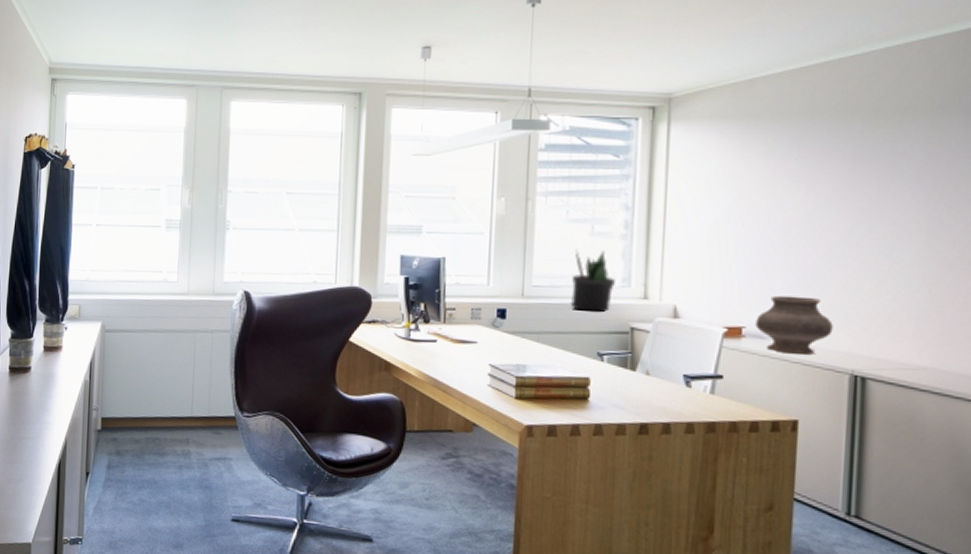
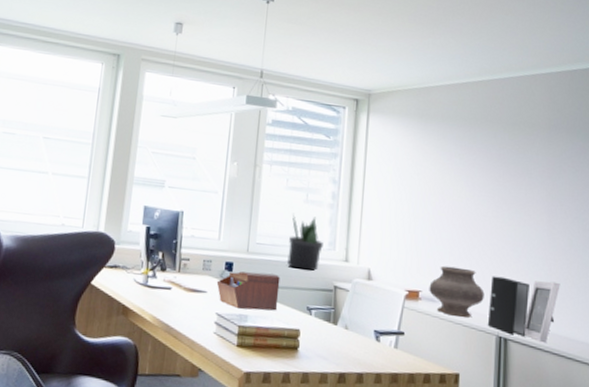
sewing box: none [488,317,563,359] -> present [216,271,280,311]
binder: none [837,303,899,374] -> present [487,276,530,337]
picture frame: none [891,305,946,381] -> present [525,281,561,344]

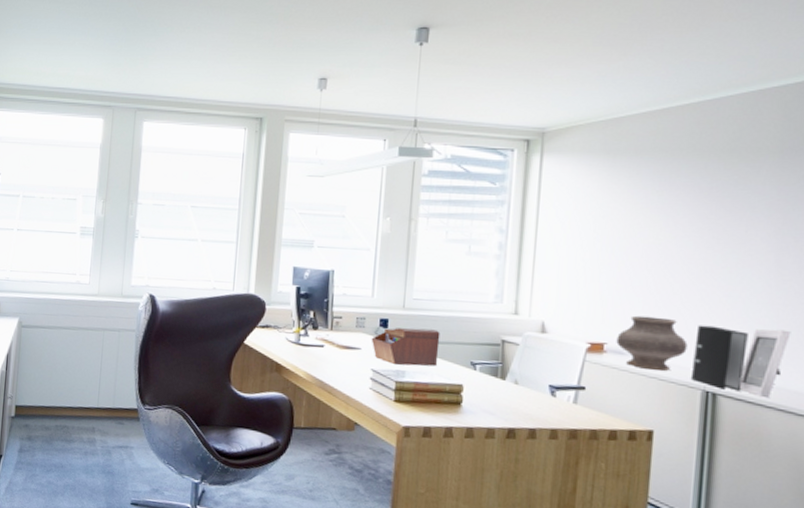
planter: present [287,214,323,272] -> none [448,267,489,326]

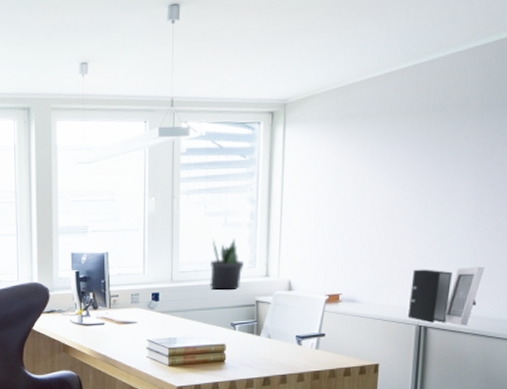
sewing box: present [371,327,440,367] -> none [145,298,204,333]
planter: none [448,267,489,326] -> present [210,238,244,291]
ceramic pot: present [616,315,688,371] -> none [349,266,406,312]

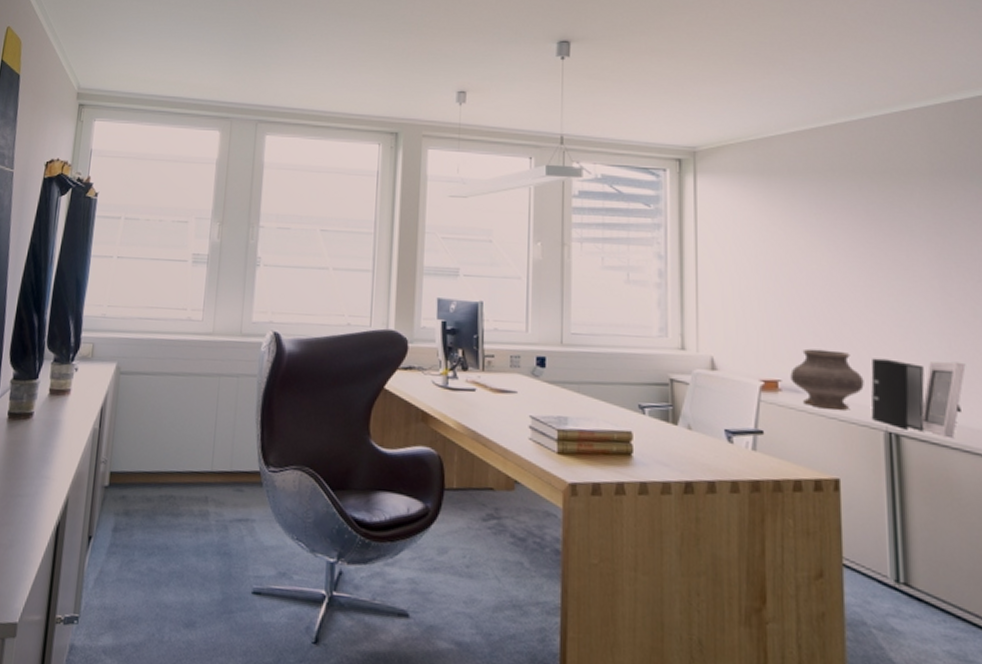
planter: present [210,238,244,291] -> none [610,297,652,363]
ceramic pot: none [349,266,406,312] -> present [790,348,864,410]

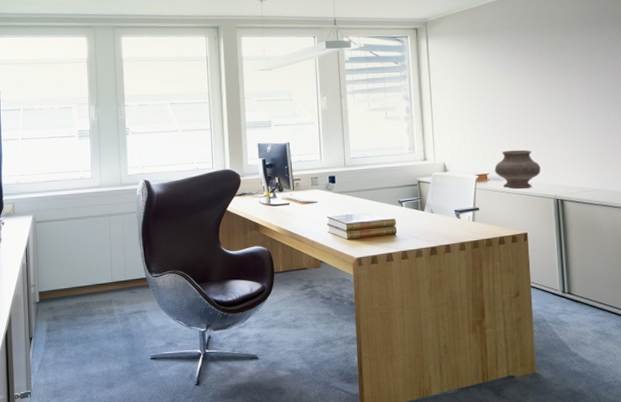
binder: present [871,358,925,431] -> none [545,151,579,196]
picture frame: present [922,361,966,439] -> none [576,148,603,199]

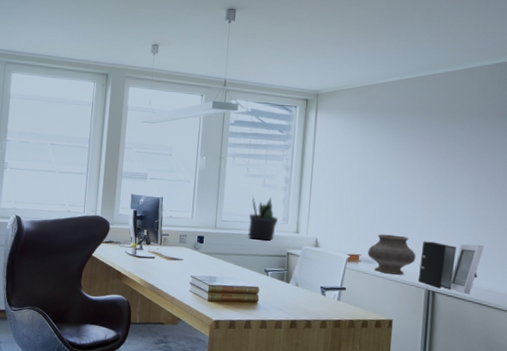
planter: none [377,129,405,173] -> present [248,196,278,242]
binder: none [545,151,579,196] -> present [417,241,456,290]
picture frame: none [576,148,603,199] -> present [450,244,484,295]

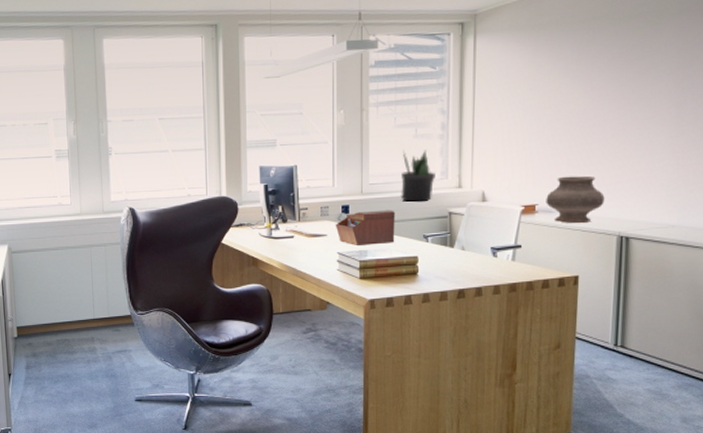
sewing box: none [190,243,243,273] -> present [335,210,395,245]
binder: present [417,241,456,290] -> none [607,178,654,233]
picture frame: present [450,244,484,295] -> none [648,175,689,236]

